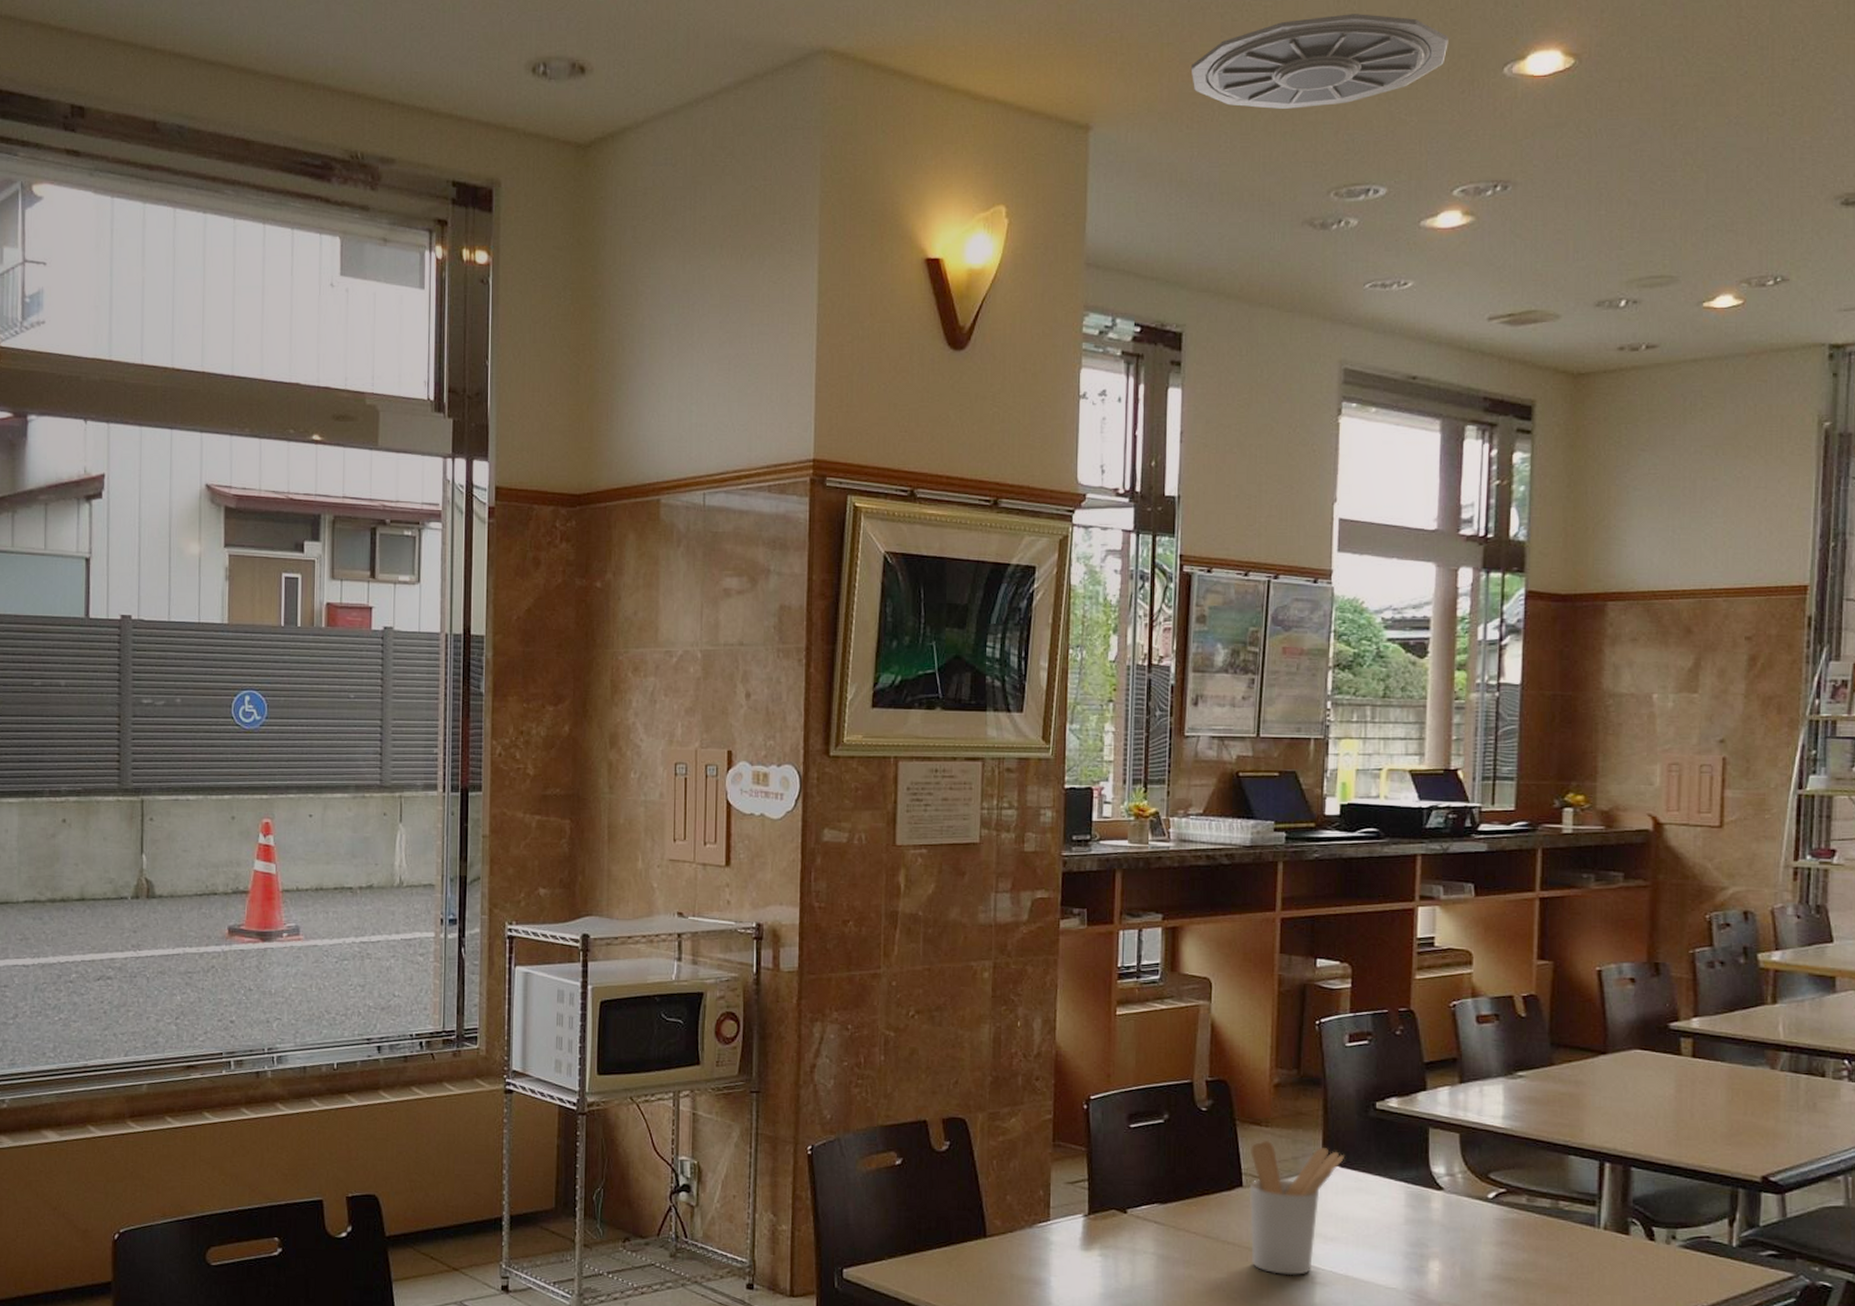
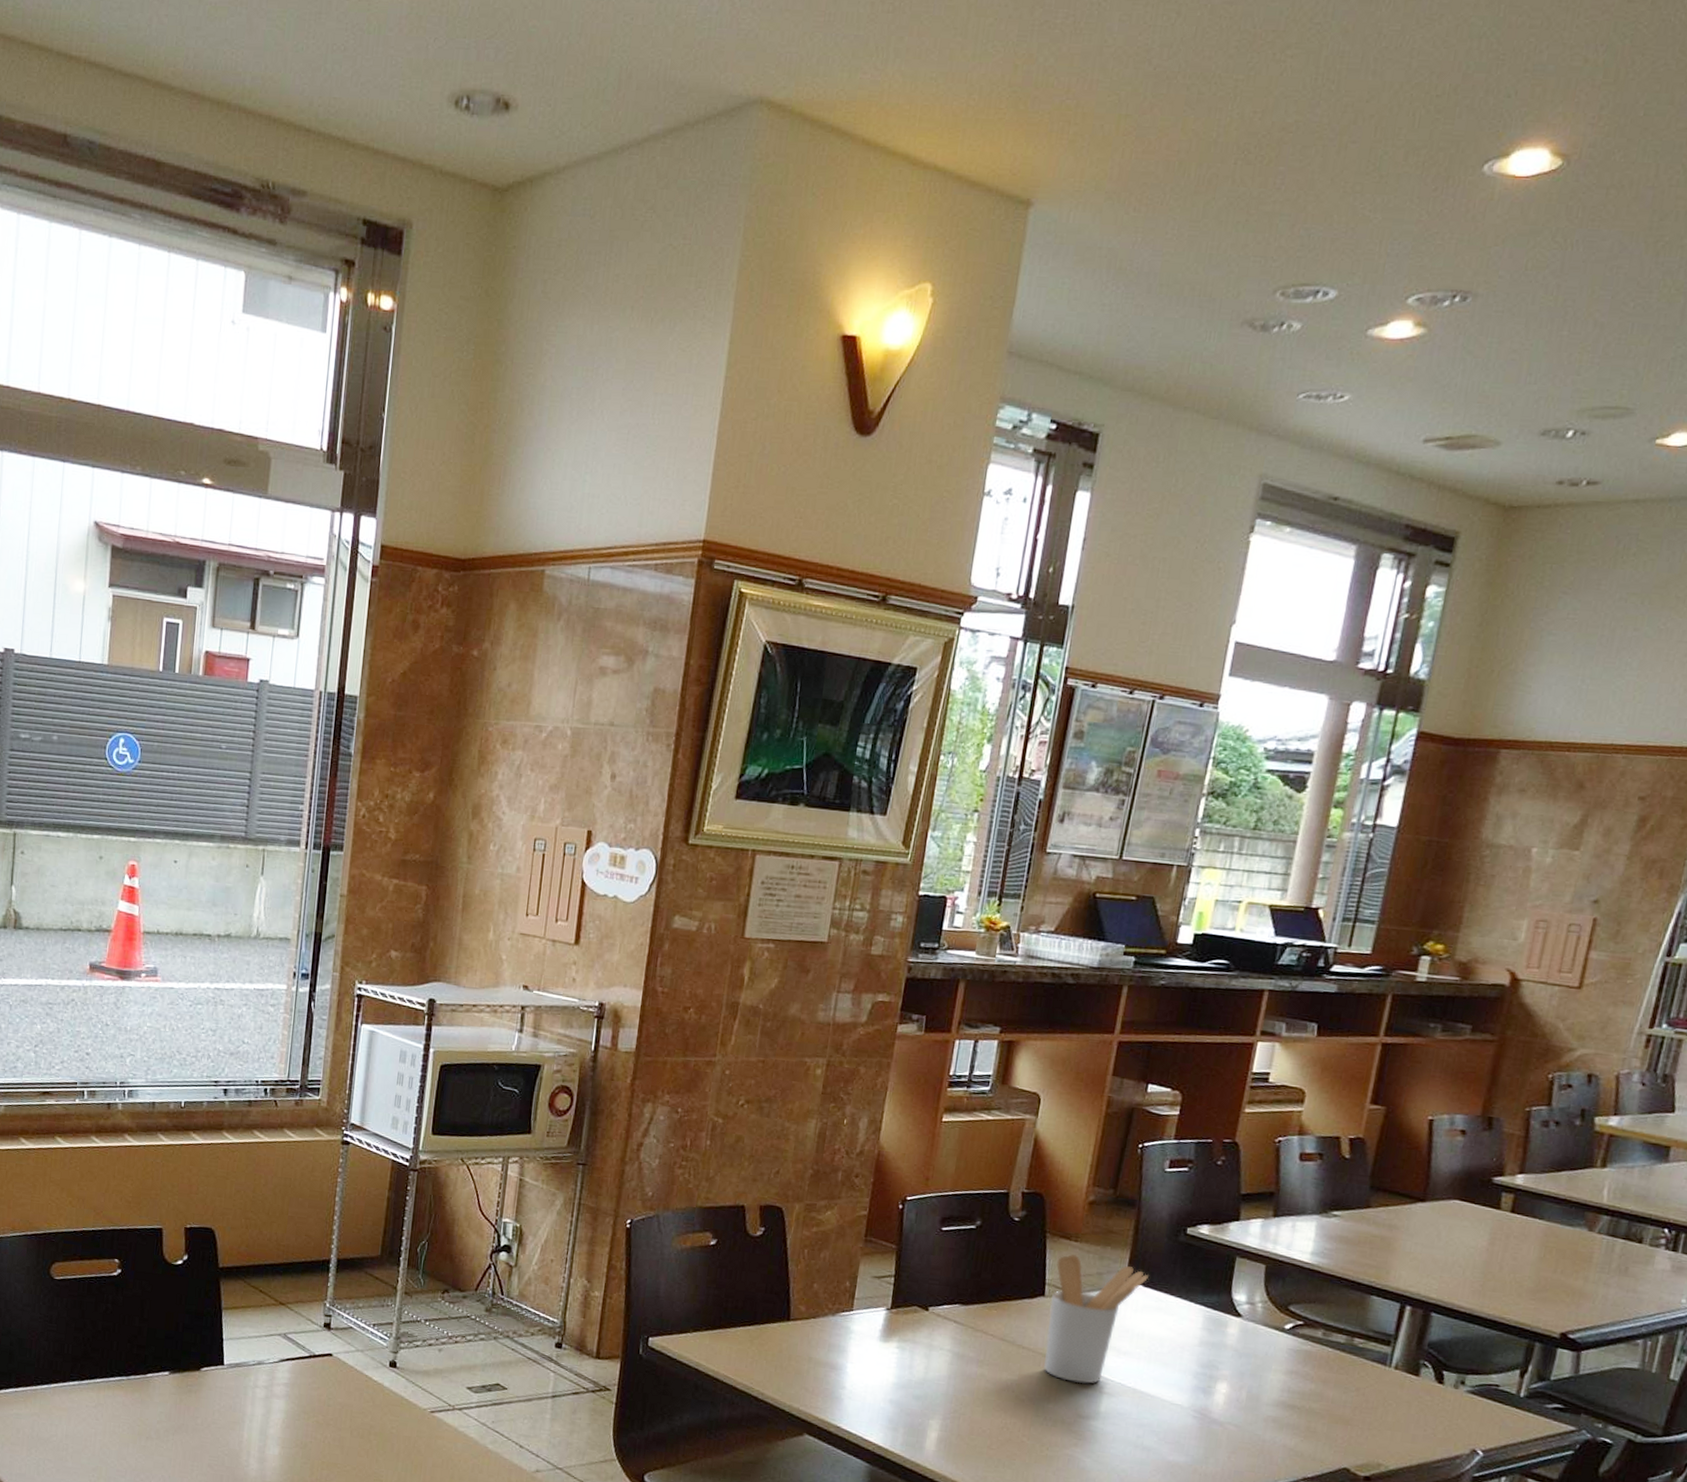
ceiling vent: present [1190,14,1448,109] -> none [1146,94,1429,197]

